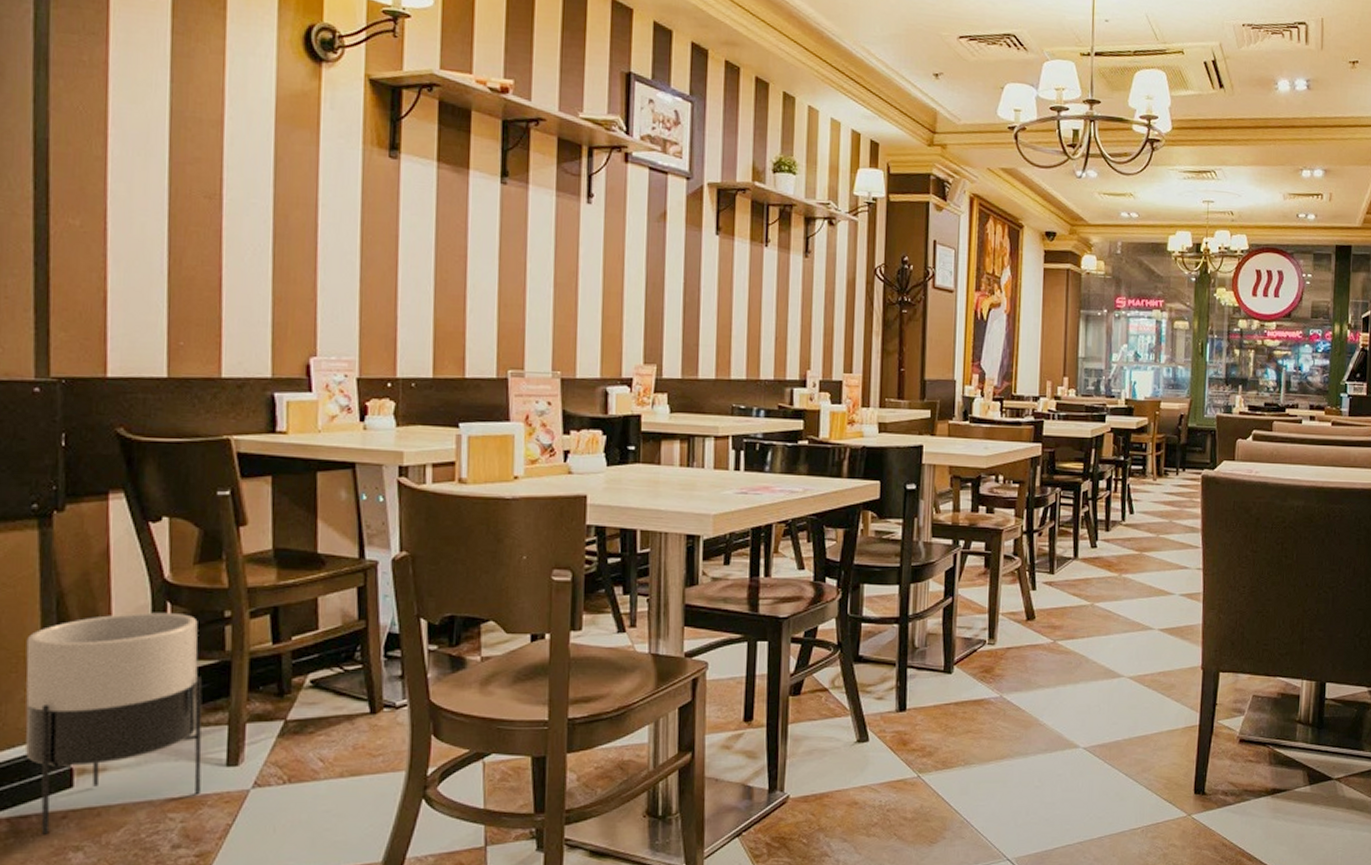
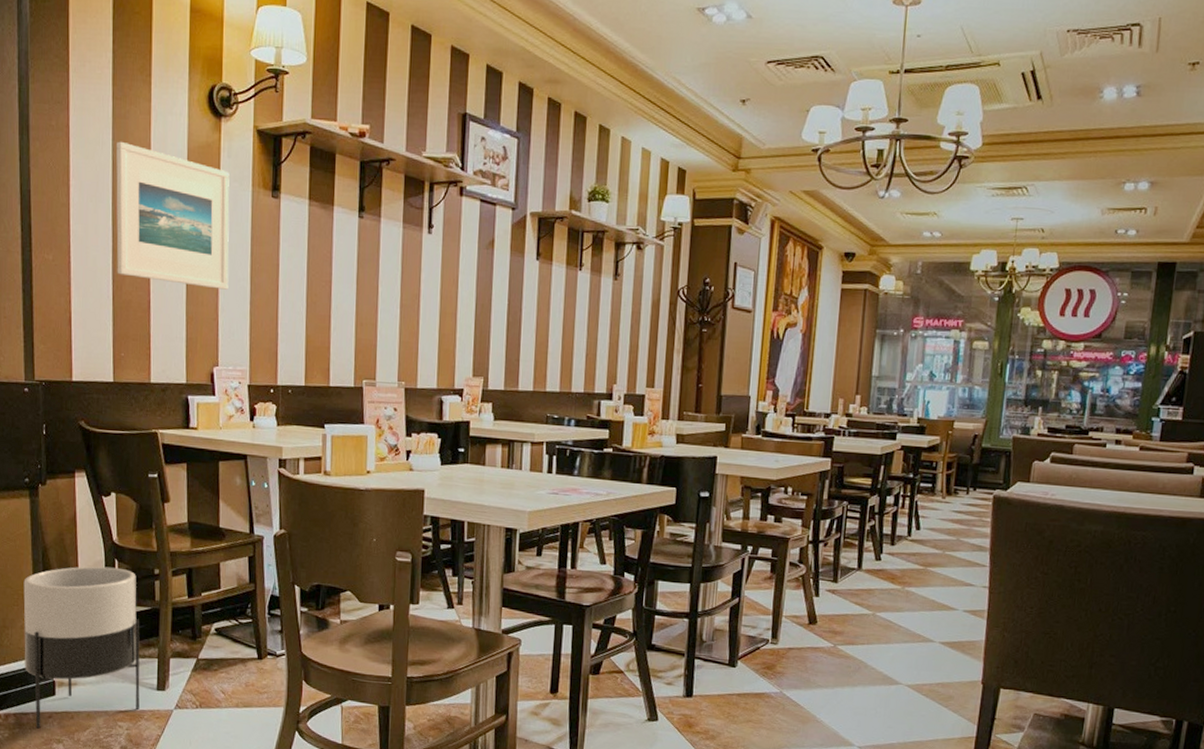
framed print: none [174,84,333,265] -> present [116,141,230,290]

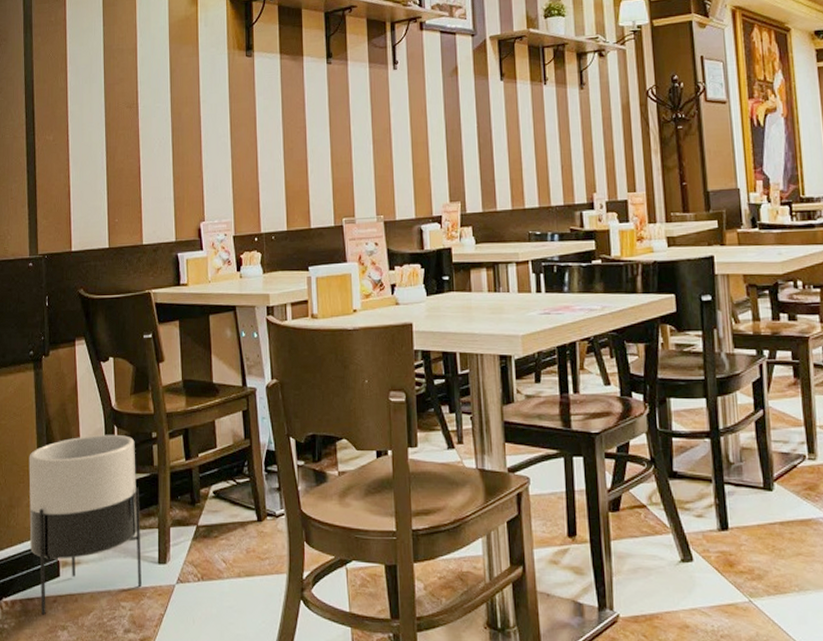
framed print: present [116,141,230,290] -> none [107,26,211,148]

